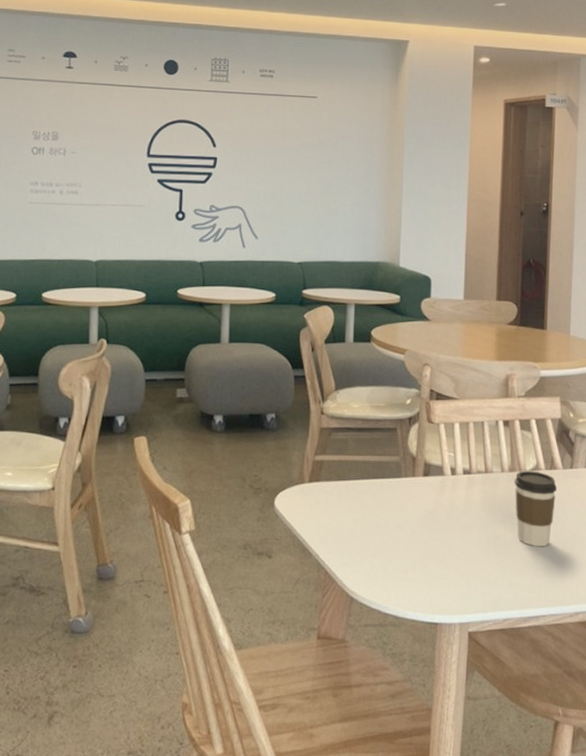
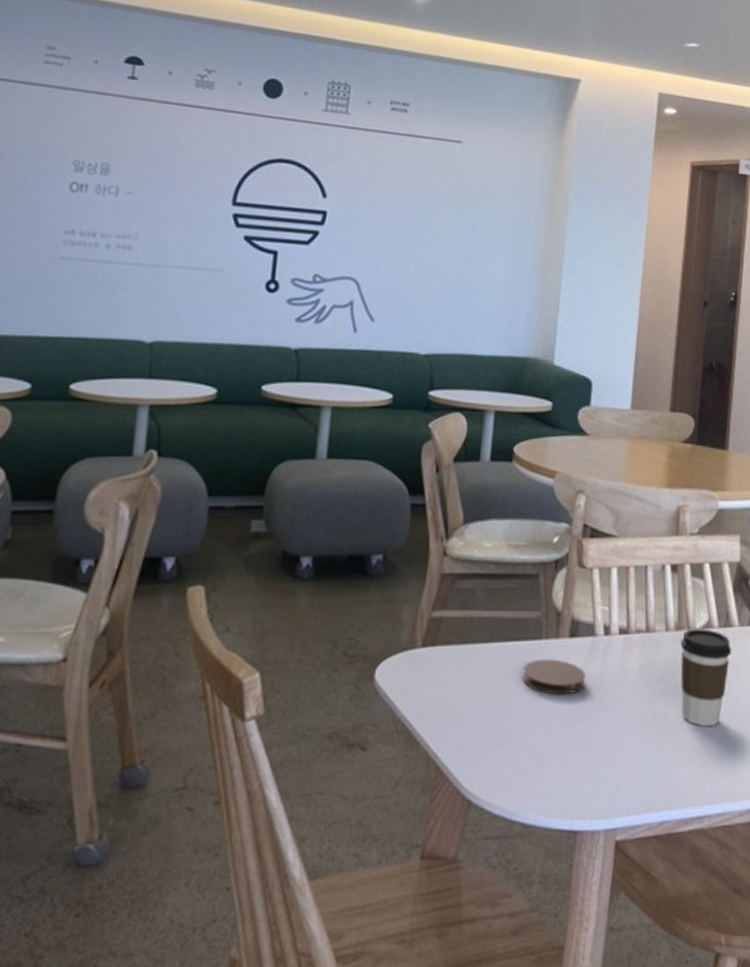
coaster: none [388,492,438,520] -> present [522,658,586,695]

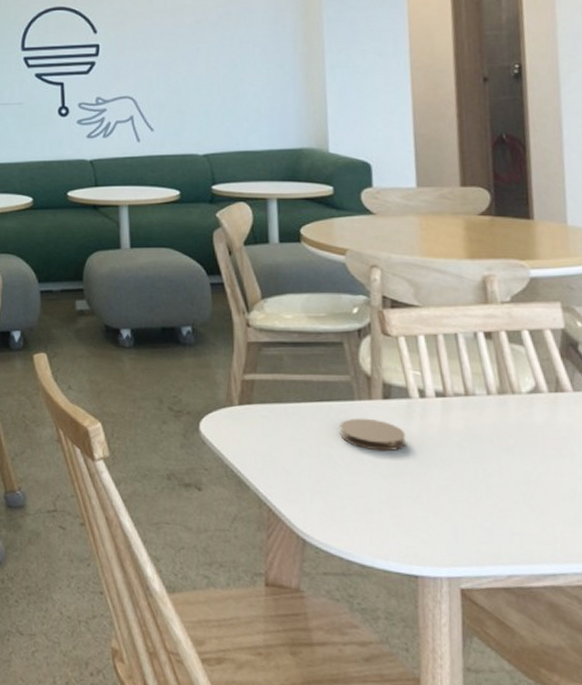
coffee cup: present [680,628,731,727] -> none [506,393,567,488]

